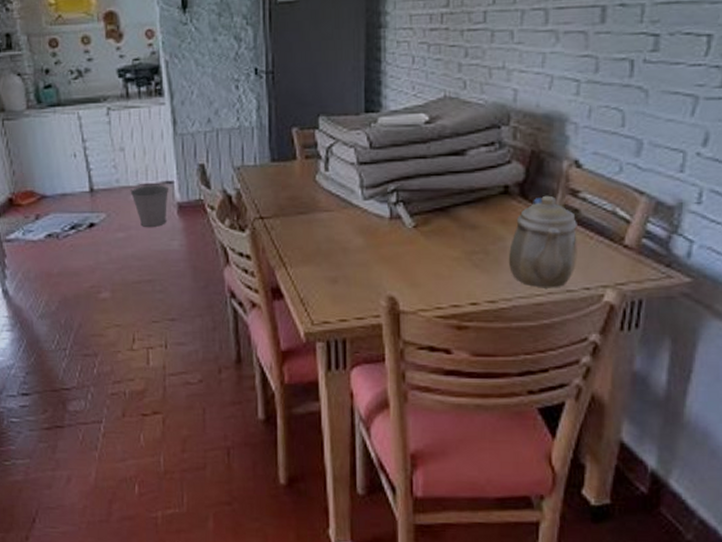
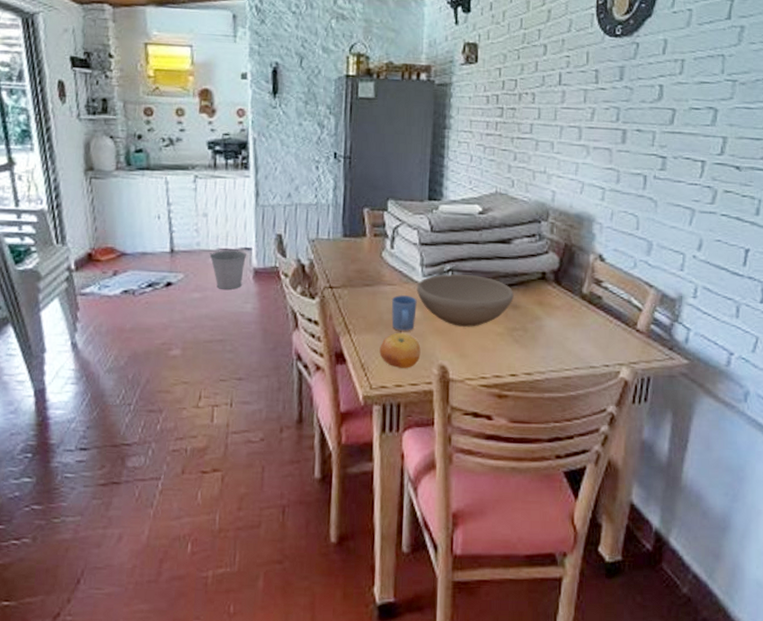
fruit: none [319,262,366,301] -> present [379,332,421,368]
mug: none [329,221,358,261] -> present [391,294,417,331]
bowl: none [357,194,471,253] -> present [416,274,514,327]
teapot: present [508,195,577,288] -> none [543,283,600,364]

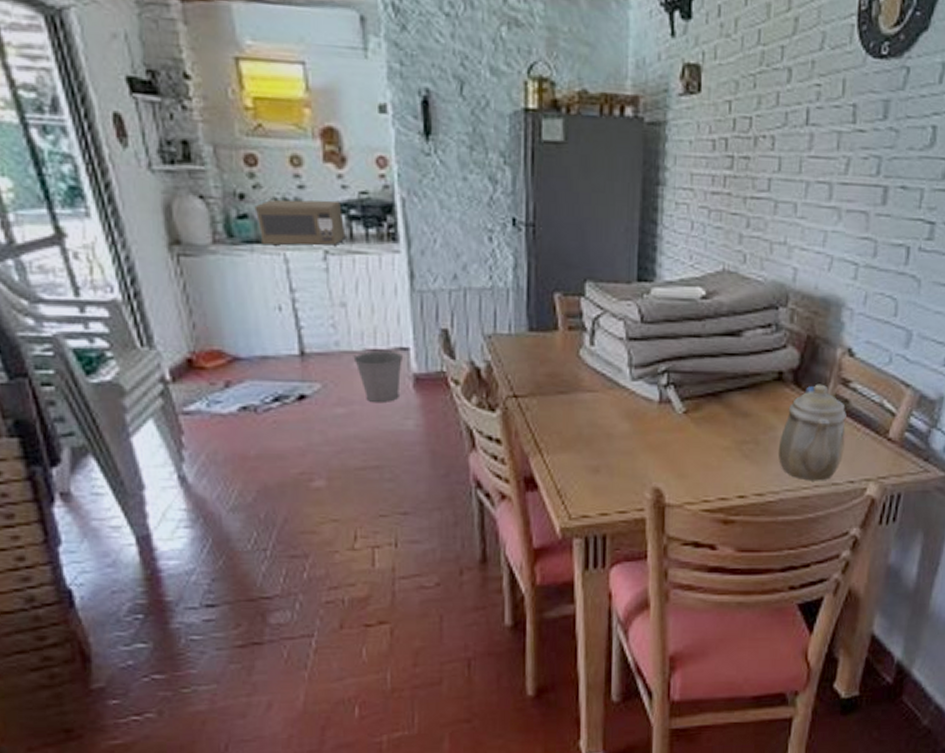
microwave: none [148,139,211,173] -> present [254,199,346,247]
fruit: present [379,332,421,368] -> none [579,450,630,493]
mug: present [391,294,417,331] -> none [592,403,625,448]
bowl: present [416,274,514,327] -> none [624,376,744,441]
teapot: none [543,283,600,364] -> present [777,384,847,481]

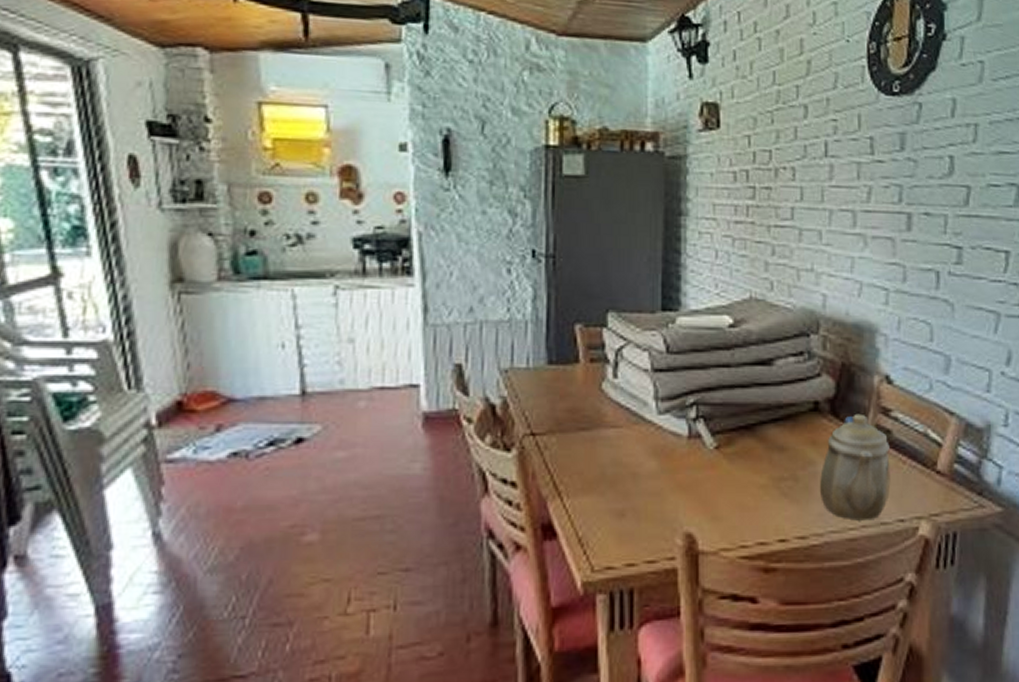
microwave: present [254,199,346,247] -> none [265,235,359,283]
bucket: present [353,350,404,402] -> none [358,387,413,444]

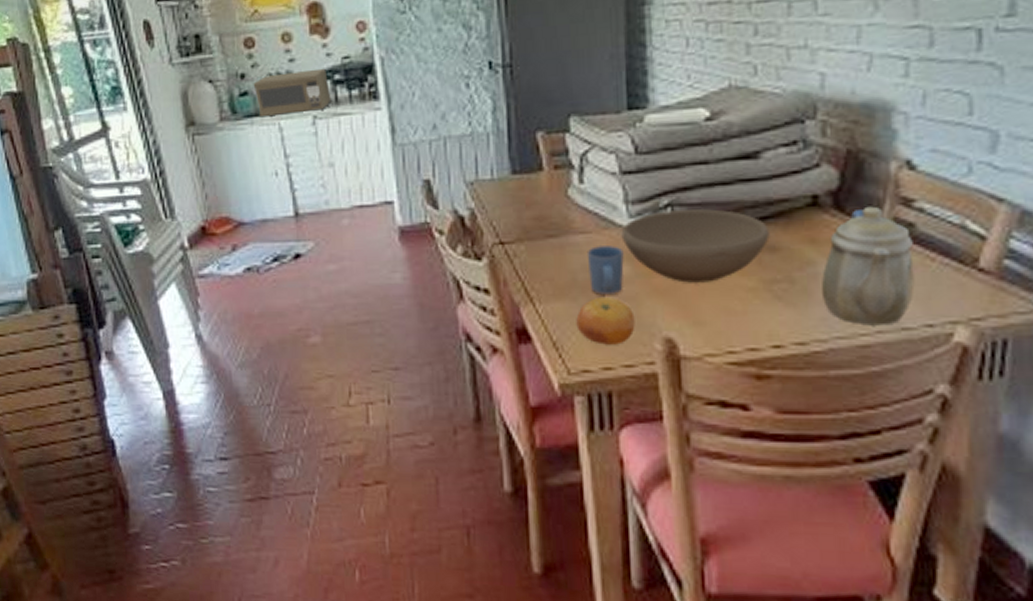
microwave: none [265,235,359,283] -> present [253,68,332,118]
fruit: none [603,491,659,541] -> present [576,296,635,345]
mug: none [616,439,651,489] -> present [586,244,624,295]
bowl: none [650,409,779,479] -> present [621,209,770,283]

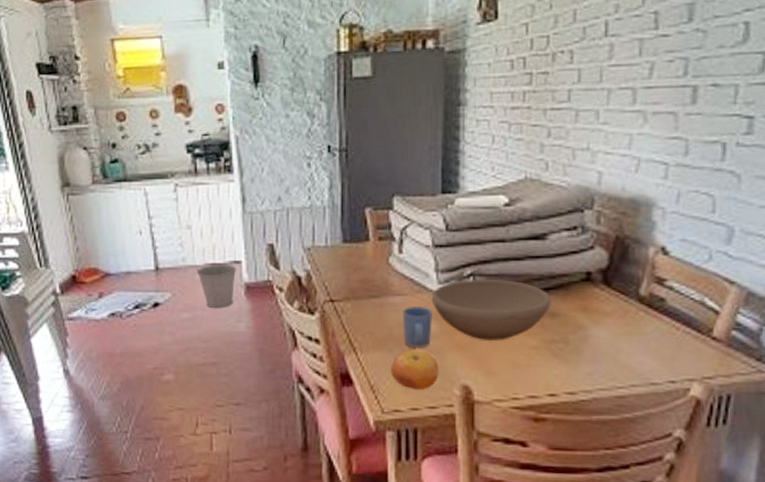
microwave: present [253,68,332,118] -> none [123,143,191,184]
bucket: none [342,205,389,257] -> present [196,263,237,308]
teapot: present [821,206,915,326] -> none [589,283,663,381]

